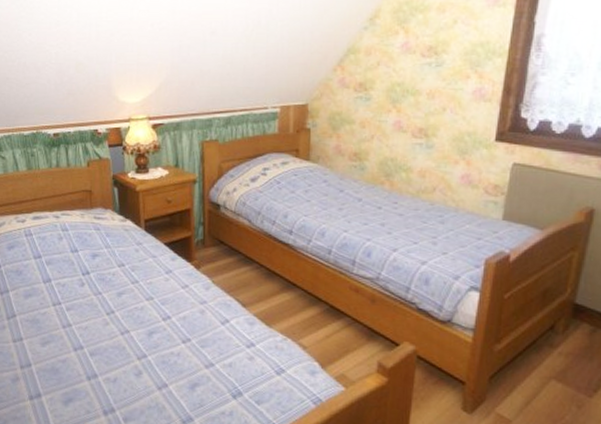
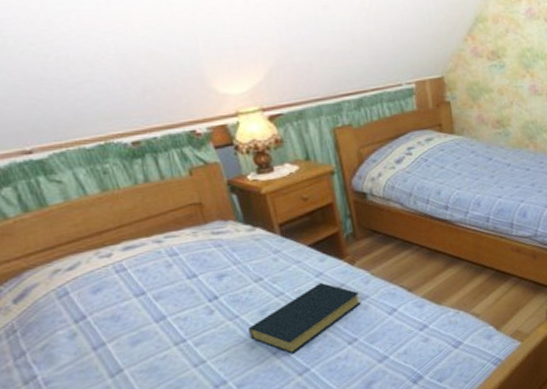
hardback book: none [107,279,200,338] -> present [249,282,362,354]

